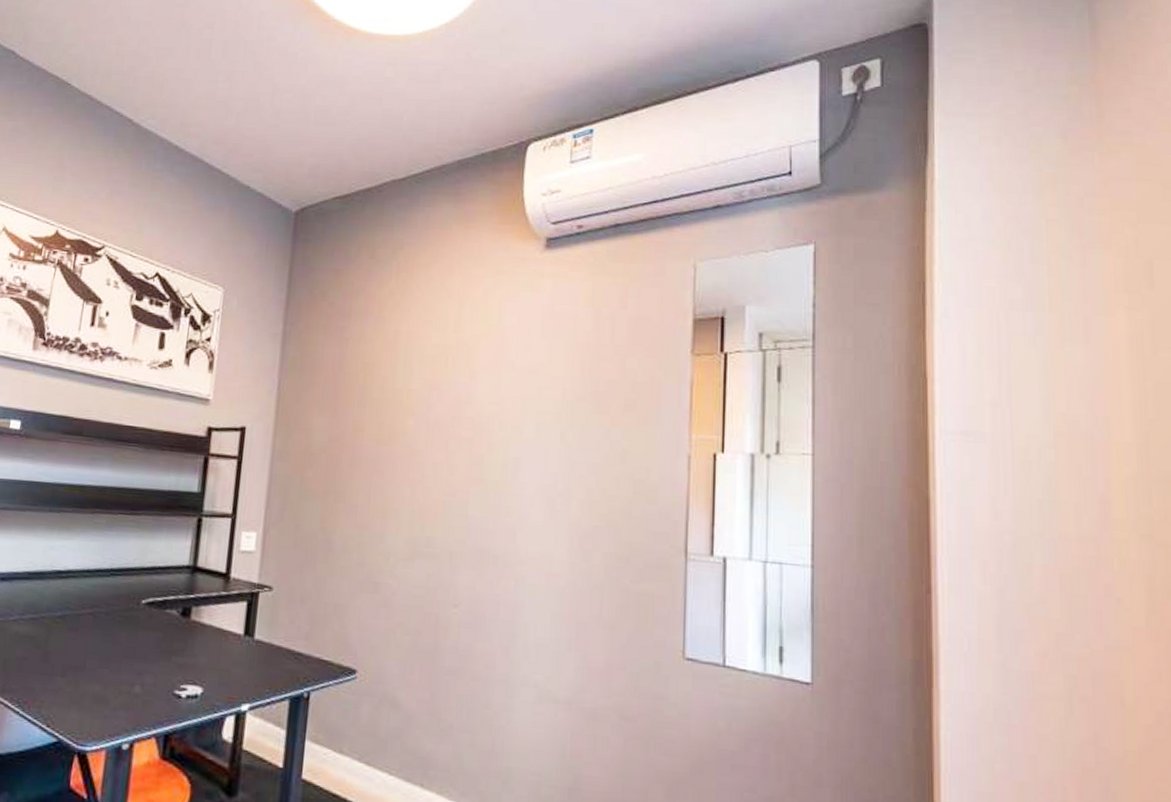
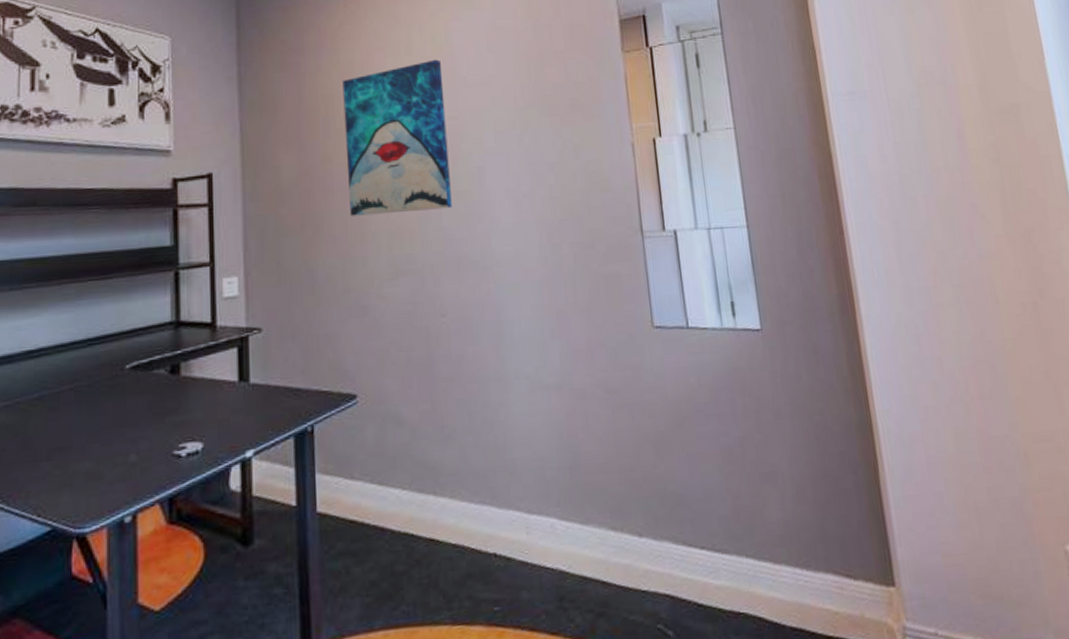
wall art: none [375,339,490,497] -> present [342,59,452,216]

